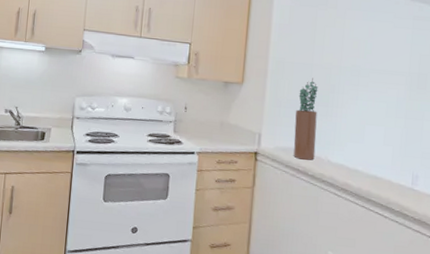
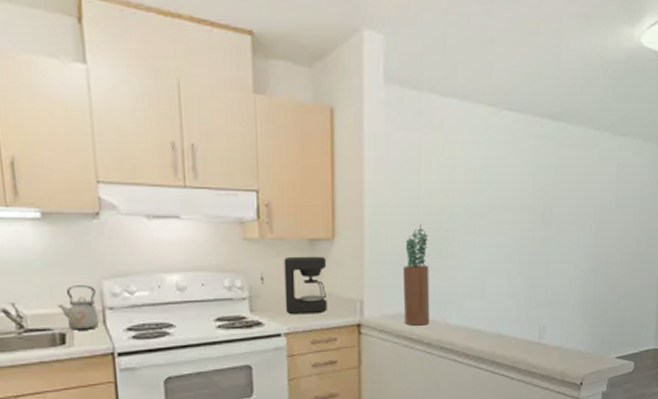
kettle: none [44,99,70,132] -> present [58,285,100,330]
coffee maker: none [200,93,236,140] -> present [284,256,328,315]

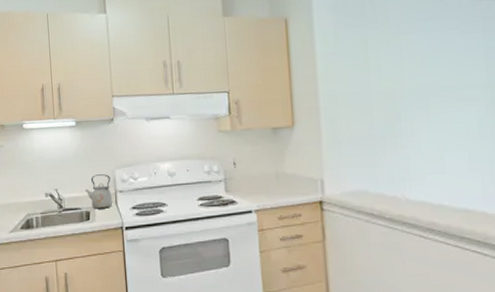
coffee maker: present [284,256,328,315] -> none [252,142,291,194]
vase: present [402,224,430,326] -> none [358,108,390,202]

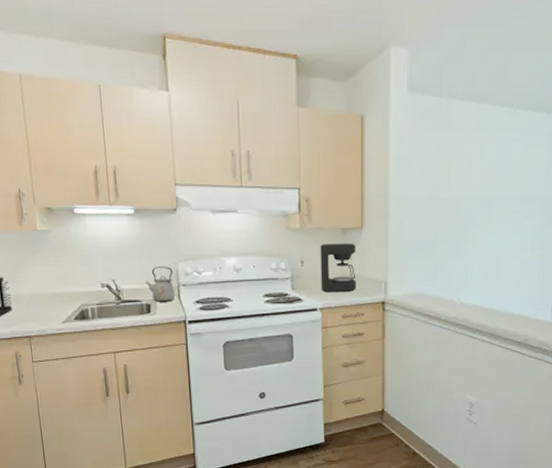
coffee maker: none [252,142,291,194] -> present [320,243,356,293]

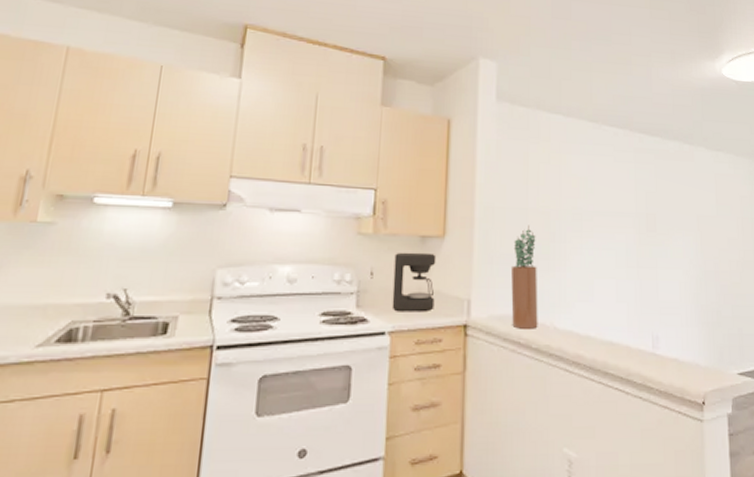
kettle: present [145,266,176,302] -> none [168,273,208,320]
vase: none [422,214,448,304] -> present [510,225,538,329]

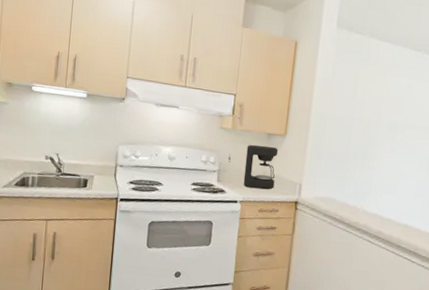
vase: present [510,225,538,329] -> none [331,132,358,210]

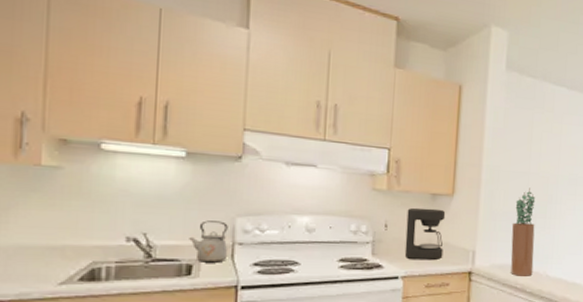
kettle: none [86,146,113,179] -> present [189,220,228,263]
vase: none [331,132,358,210] -> present [510,187,536,276]

